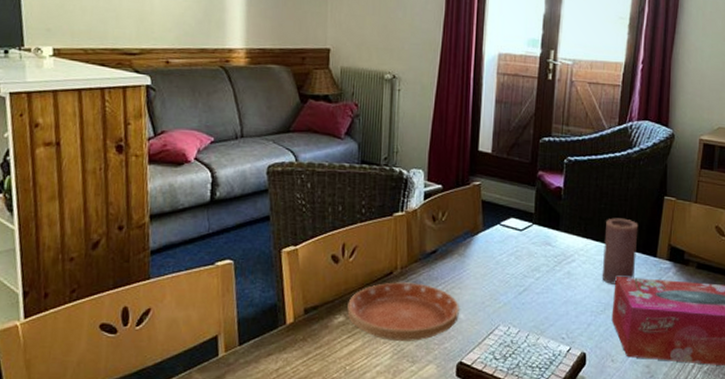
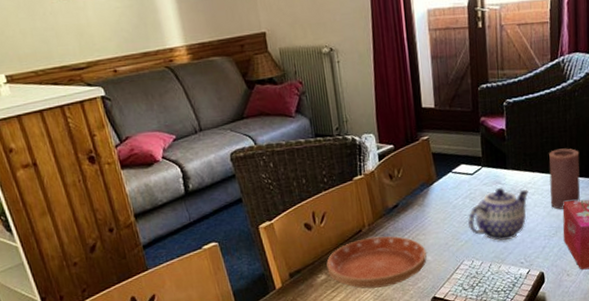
teapot: none [509,249,579,309] -> present [467,187,529,241]

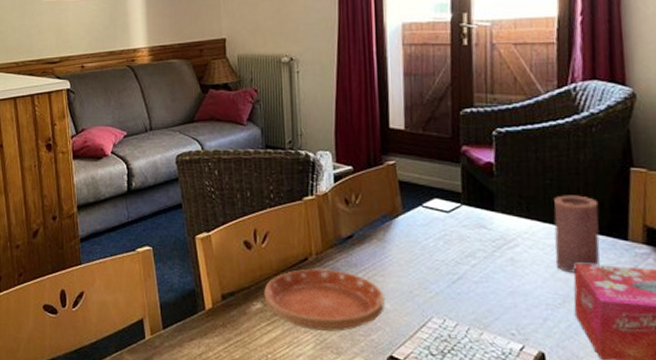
teapot: present [467,187,529,241] -> none [439,232,524,300]

